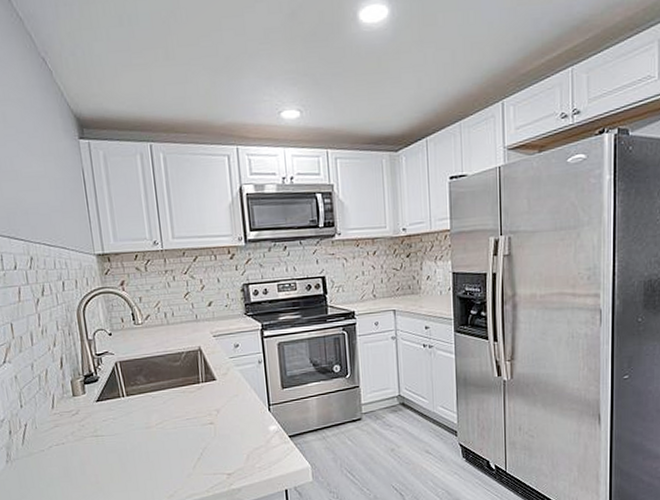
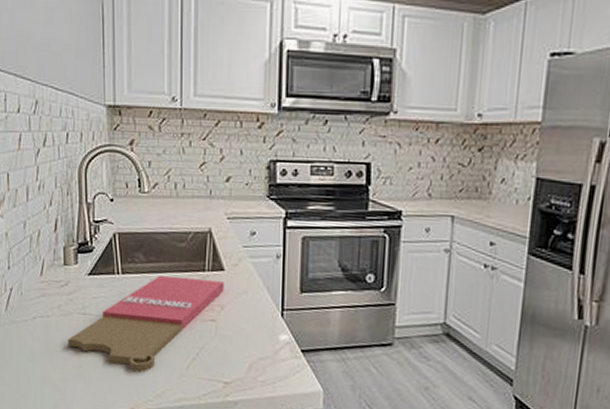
cutting board: none [84,389,218,478] -> present [68,275,224,372]

